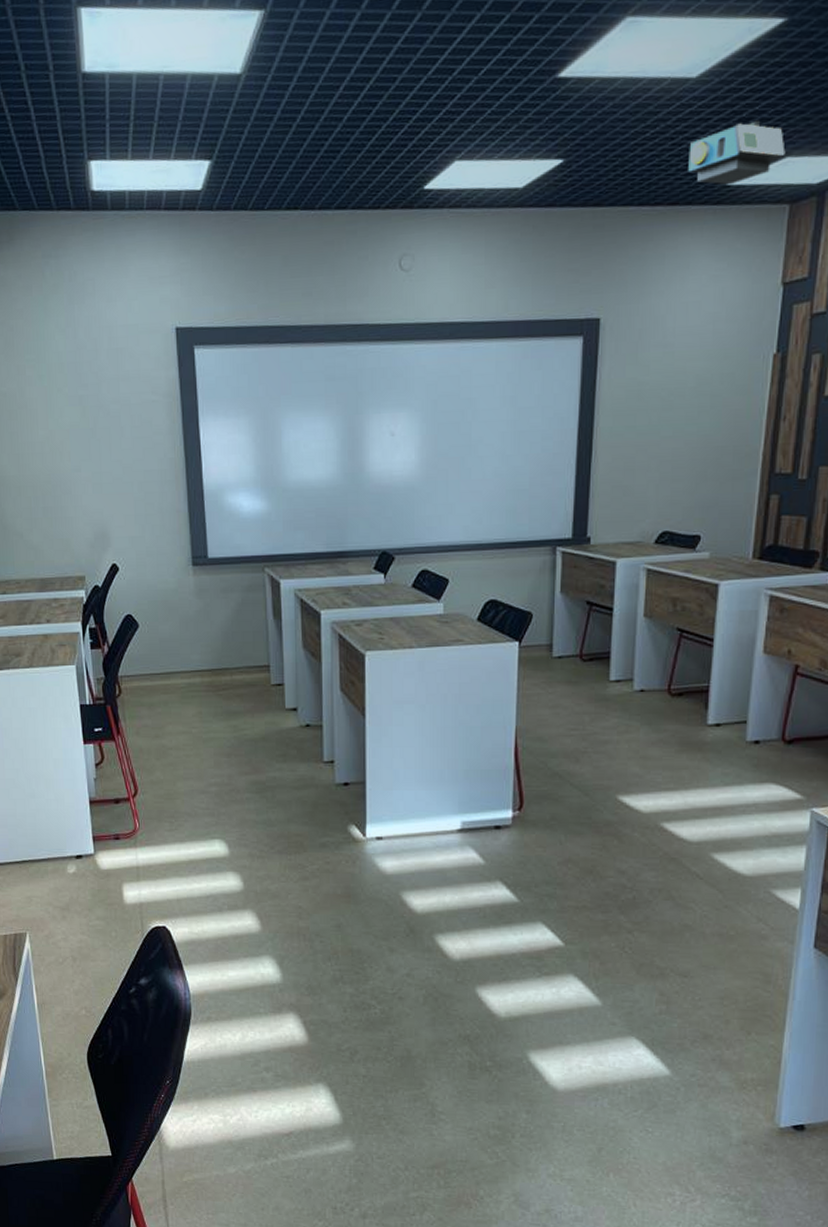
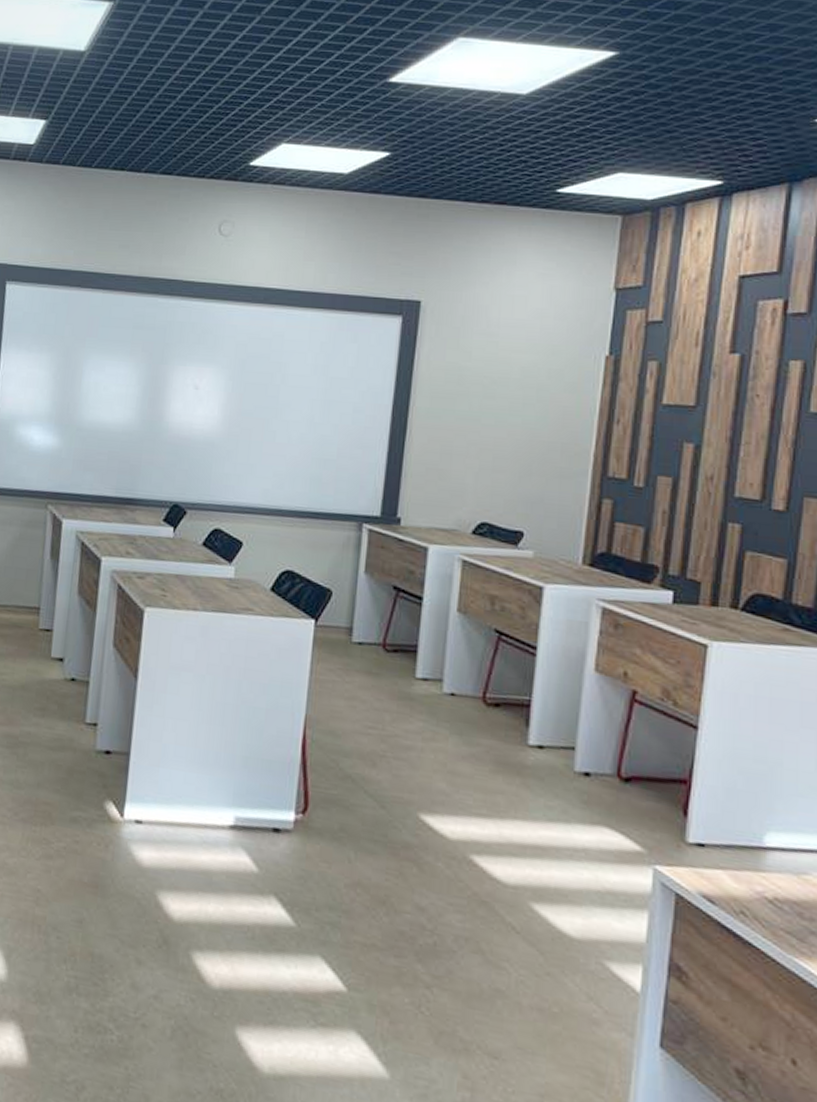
projector: present [688,120,786,185] -> none [516,137,618,192]

